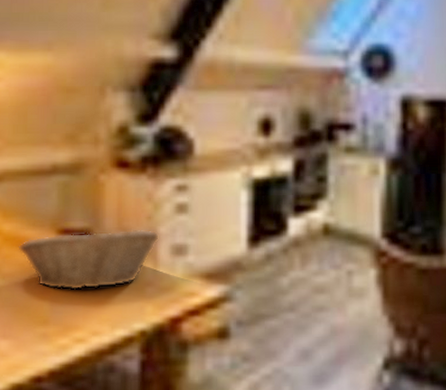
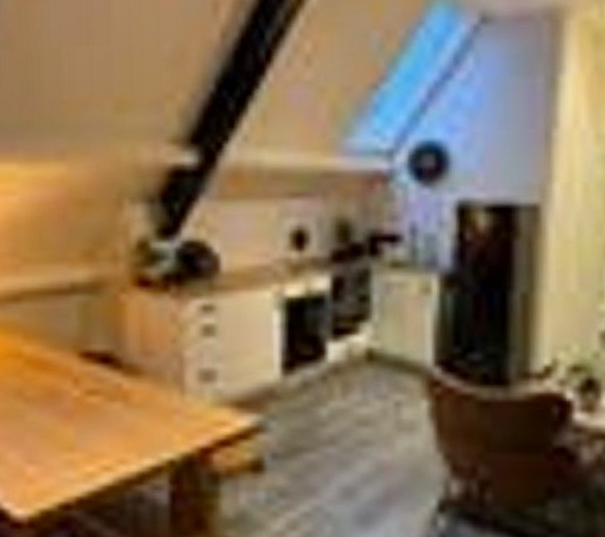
fruit basket: present [18,229,159,291] -> none [40,352,185,417]

